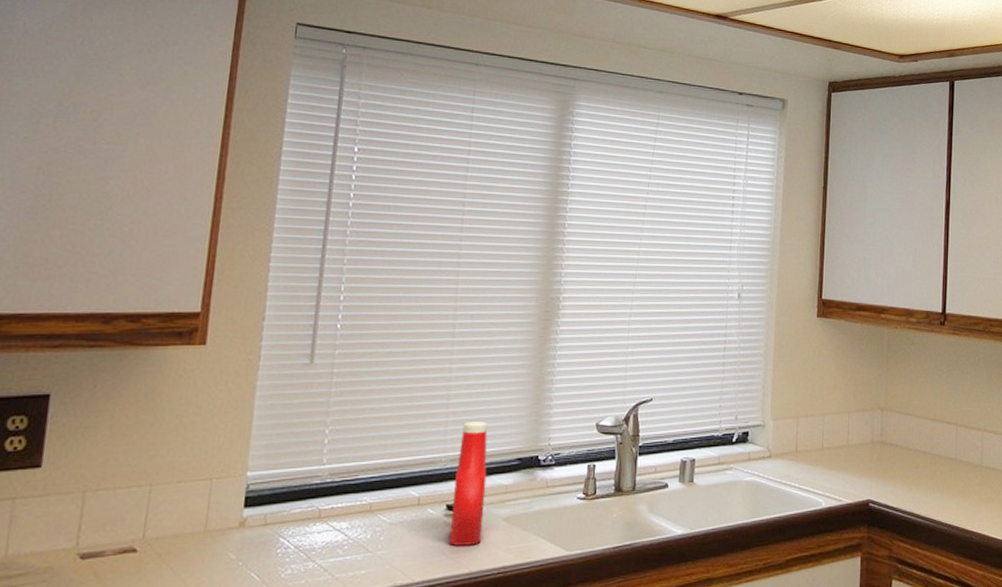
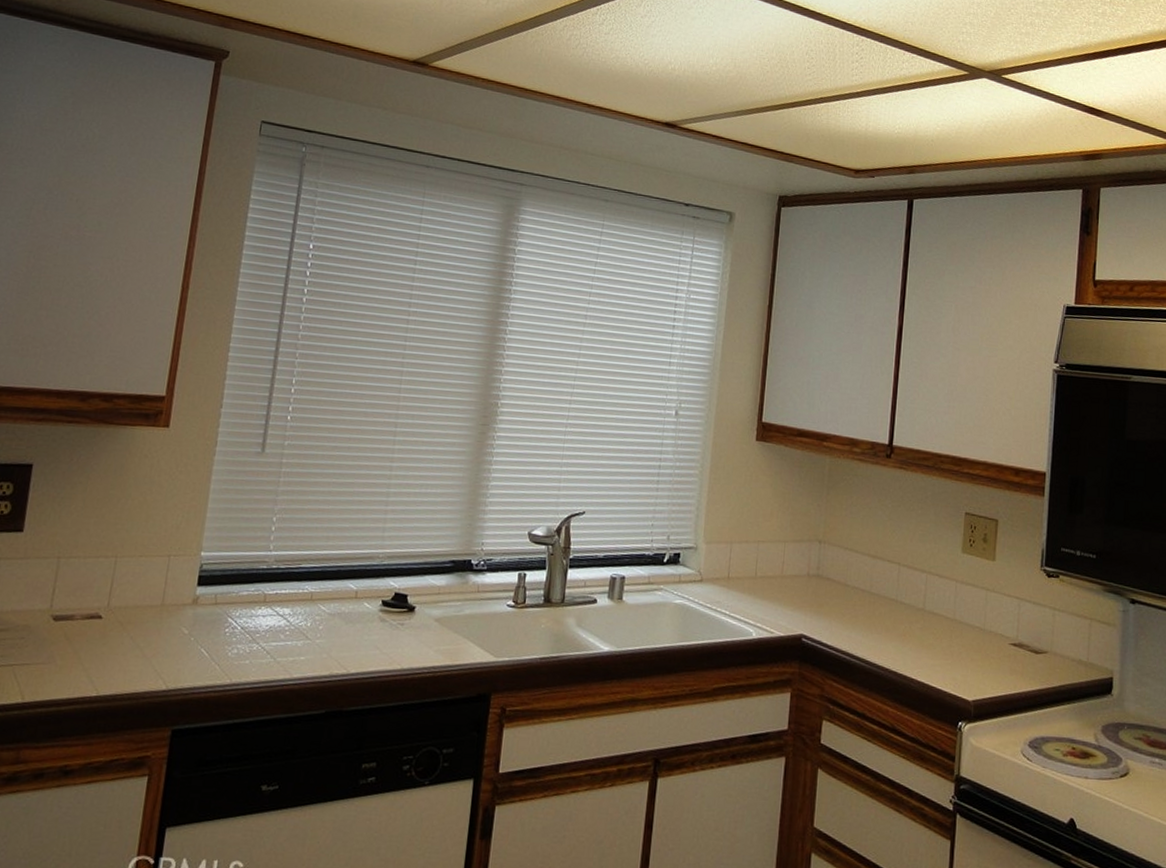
ketchup bottle: present [450,422,488,546] -> none [384,520,425,643]

